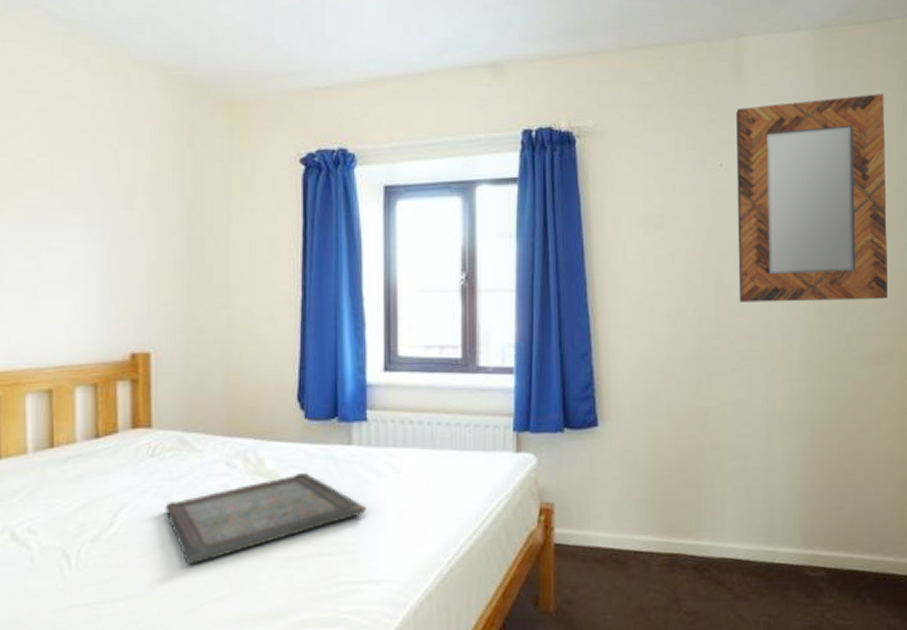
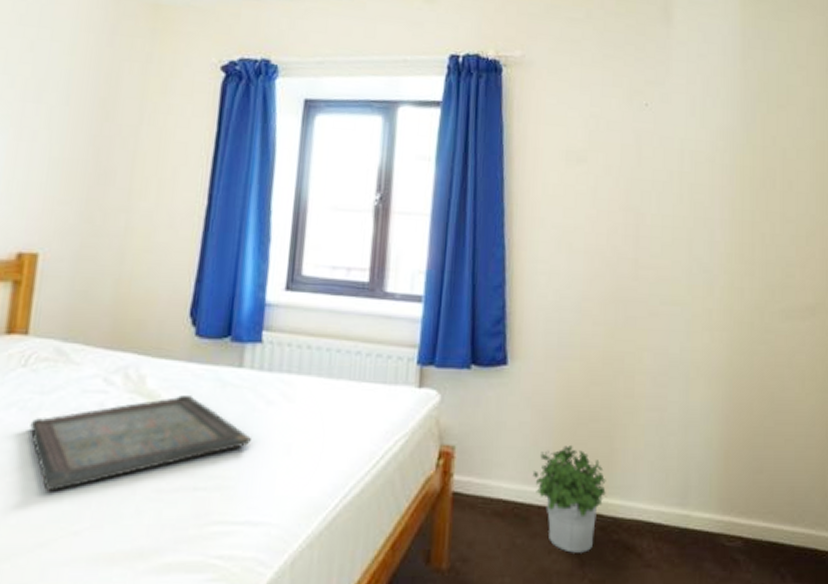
potted plant: none [627,496,698,590] -> present [532,445,607,553]
home mirror: present [736,93,888,302] -> none [660,46,812,251]

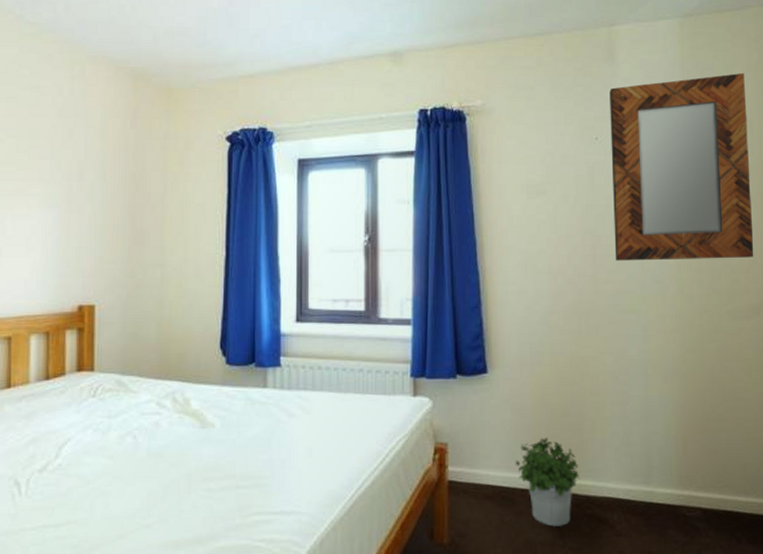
serving tray: present [30,395,251,492] -> none [103,413,279,495]
home mirror: none [660,46,812,251] -> present [610,72,754,261]

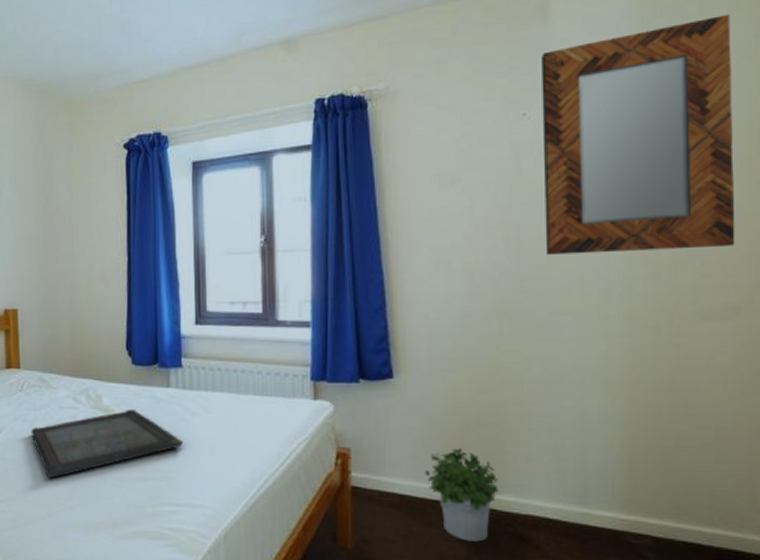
serving tray: none [103,413,279,495] -> present [31,410,183,479]

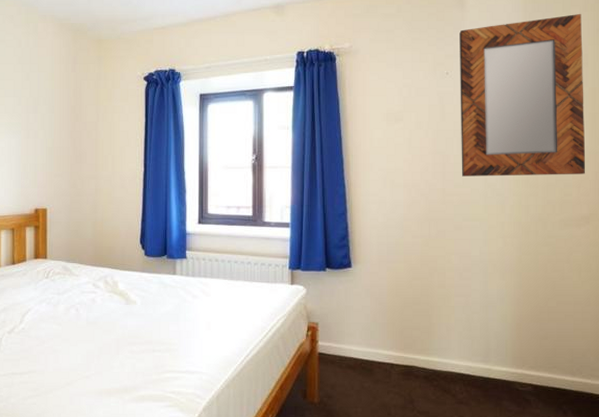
serving tray: present [31,410,183,479] -> none [54,293,185,353]
potted plant: present [424,448,500,542] -> none [373,321,428,393]

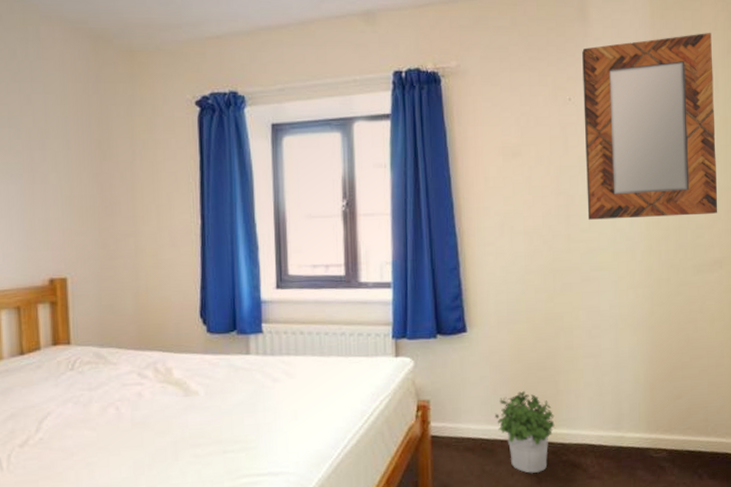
potted plant: none [373,321,428,393] -> present [494,391,556,473]

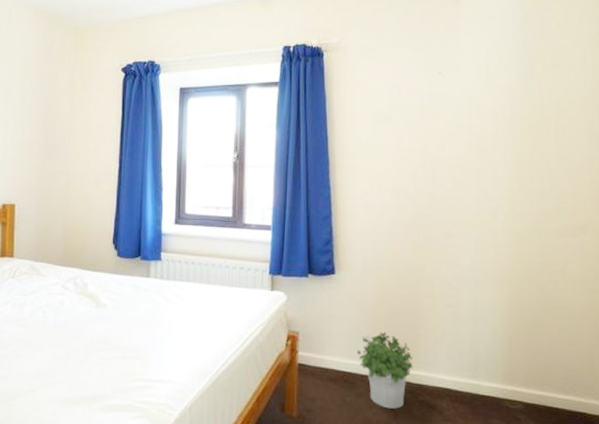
home mirror: present [582,32,718,220] -> none [452,13,583,182]

